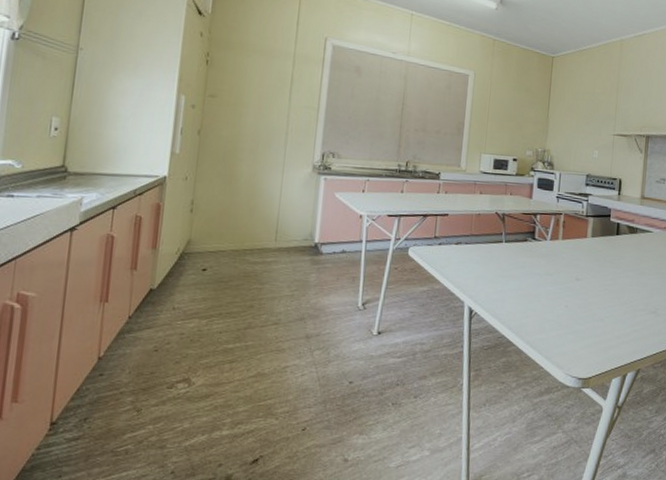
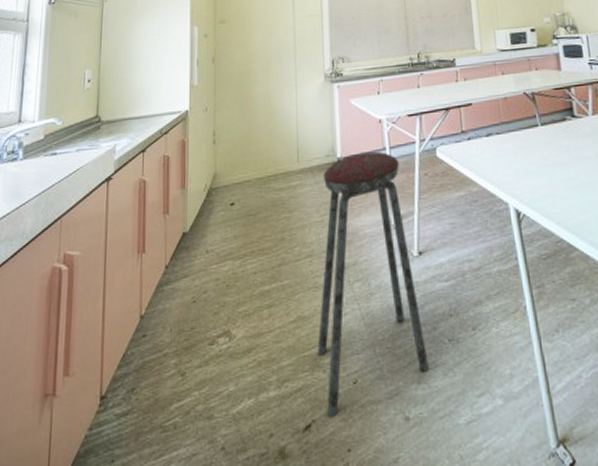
music stool: none [272,241,373,456] -> present [317,151,429,419]

